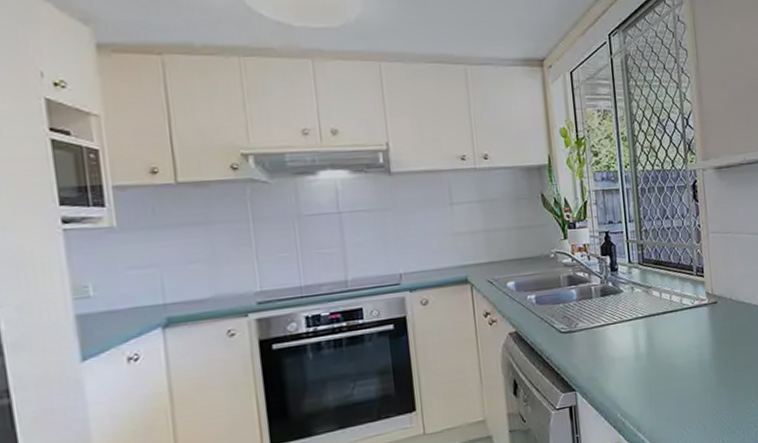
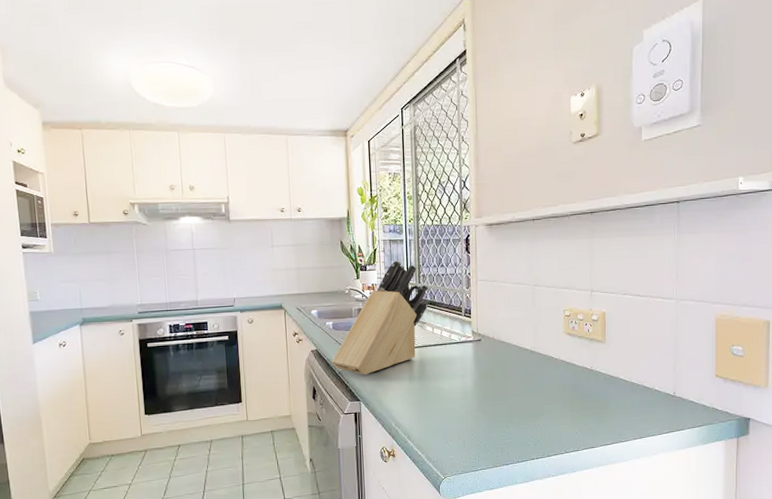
knife block: none [537,213,655,358] -> present [332,260,429,375]

